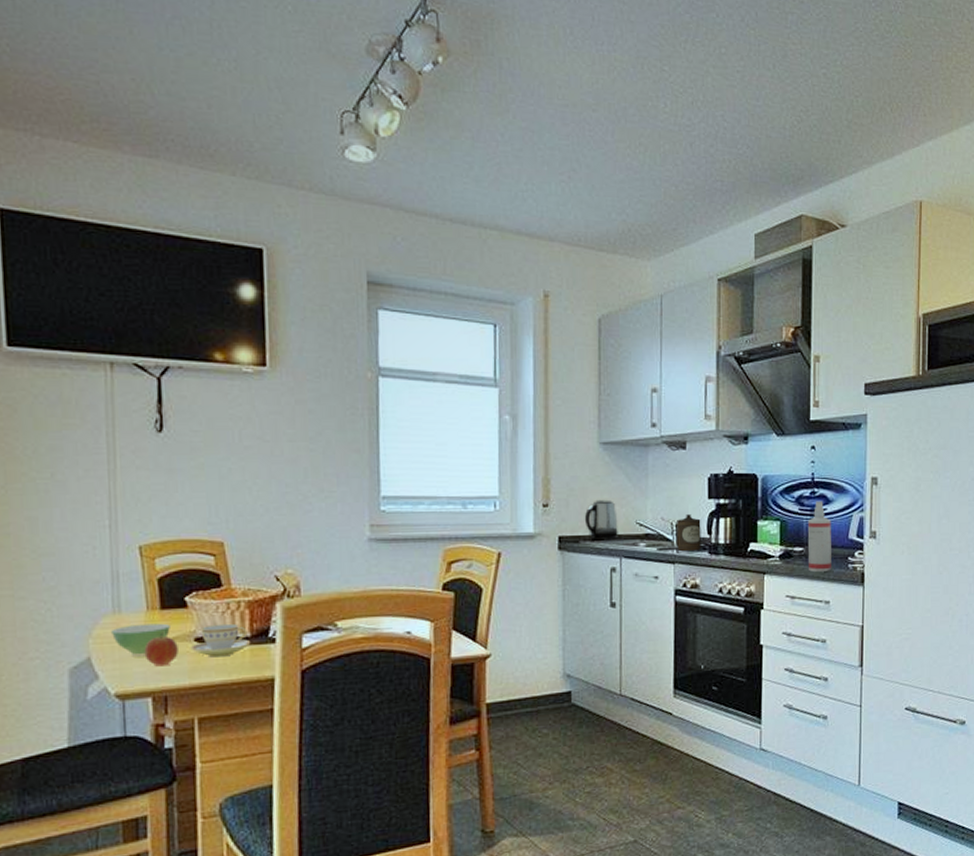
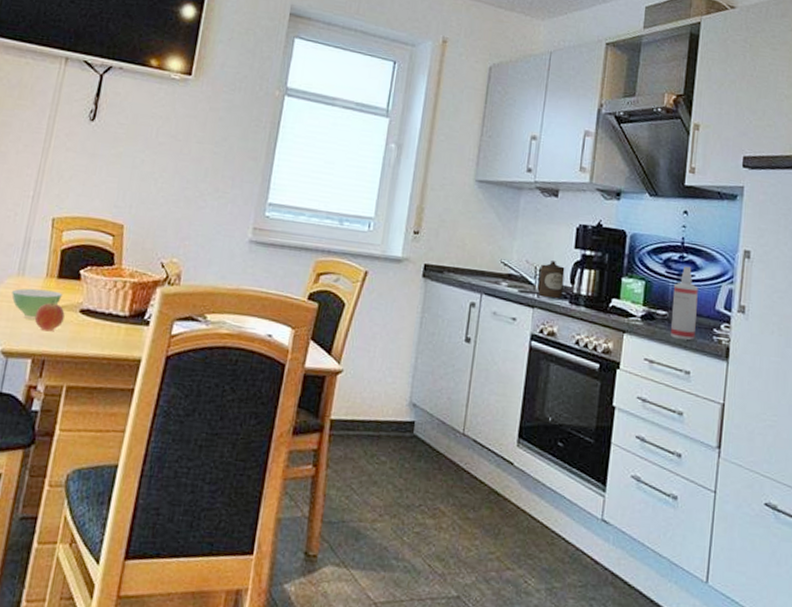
teacup: present [190,623,251,658] -> none [74,299,128,332]
kettle: present [585,499,618,542] -> none [452,234,483,276]

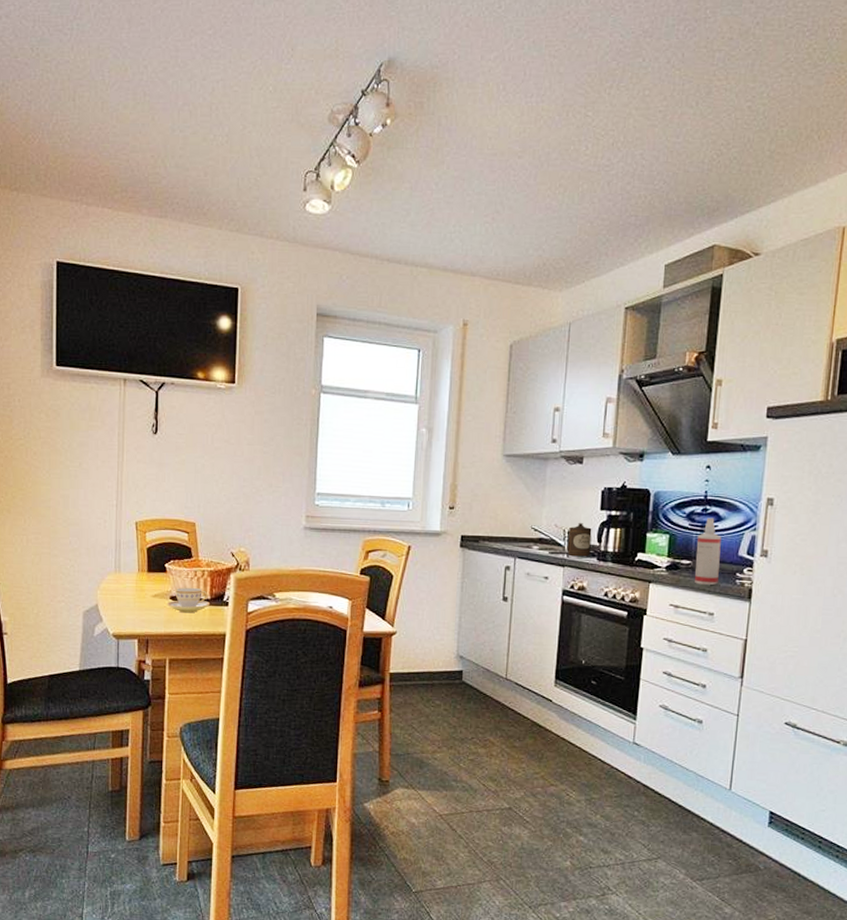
bowl: present [12,288,62,320] -> none [113,582,154,607]
fruit: present [34,299,65,332] -> none [134,590,158,616]
teacup: none [74,299,128,332] -> present [166,587,211,613]

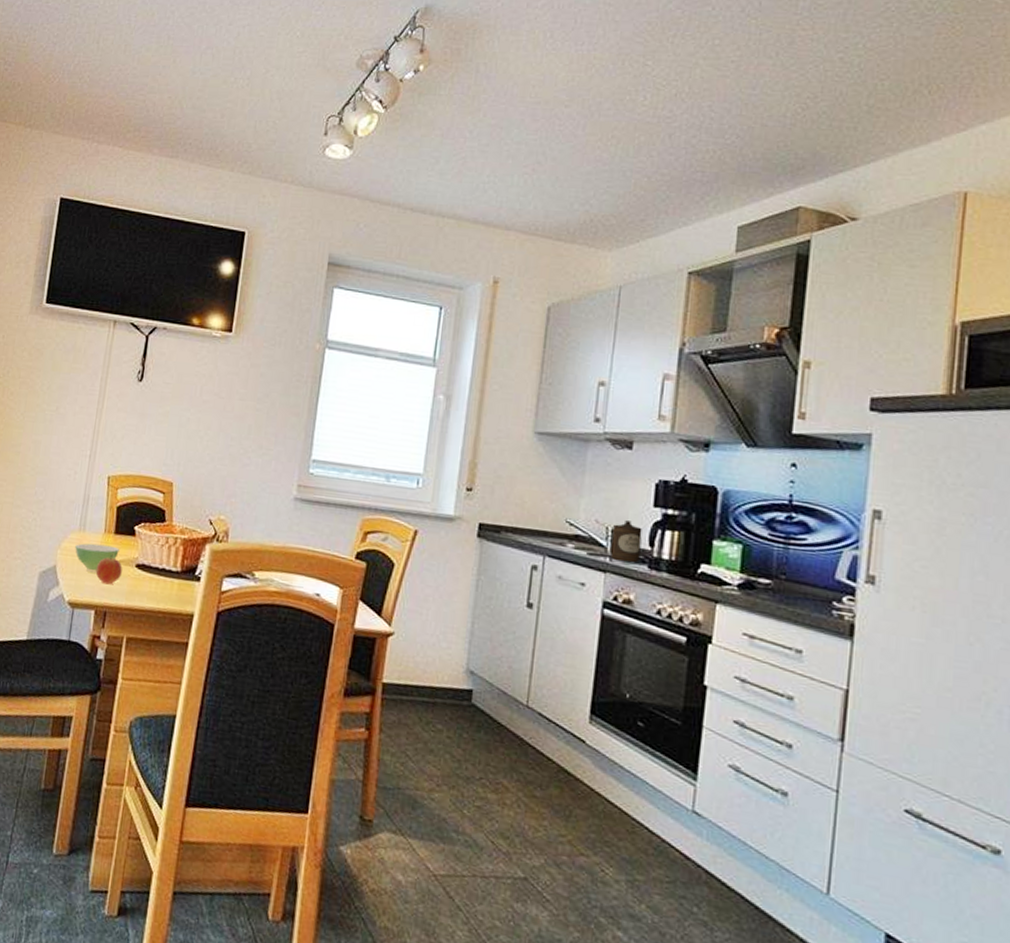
bowl: none [113,582,154,607] -> present [75,543,119,573]
fruit: none [134,590,158,616] -> present [95,554,123,585]
teacup: present [166,587,211,613] -> none [131,555,180,586]
spray bottle: present [695,517,722,586] -> none [776,527,812,615]

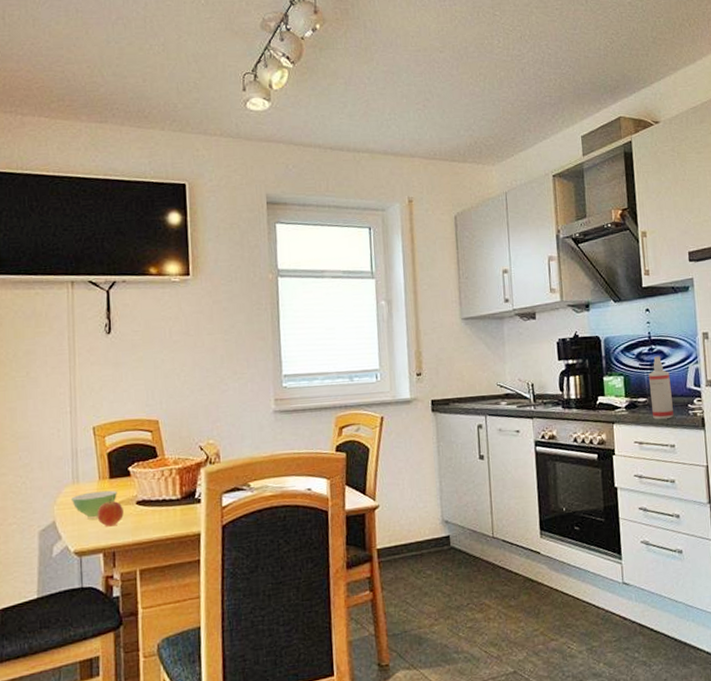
canister: present [610,520,642,562] -> none [532,375,555,407]
spray bottle: none [776,527,812,615] -> present [648,356,674,420]

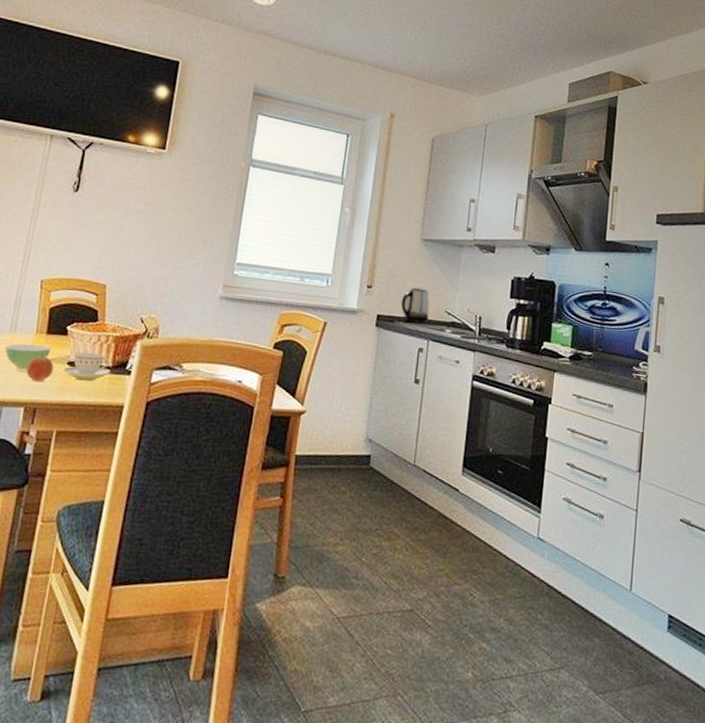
teacup: none [133,488,181,518] -> present [62,352,111,381]
kettle: none [453,366,482,403] -> present [401,287,429,325]
spray bottle: present [648,356,674,420] -> none [596,312,619,378]

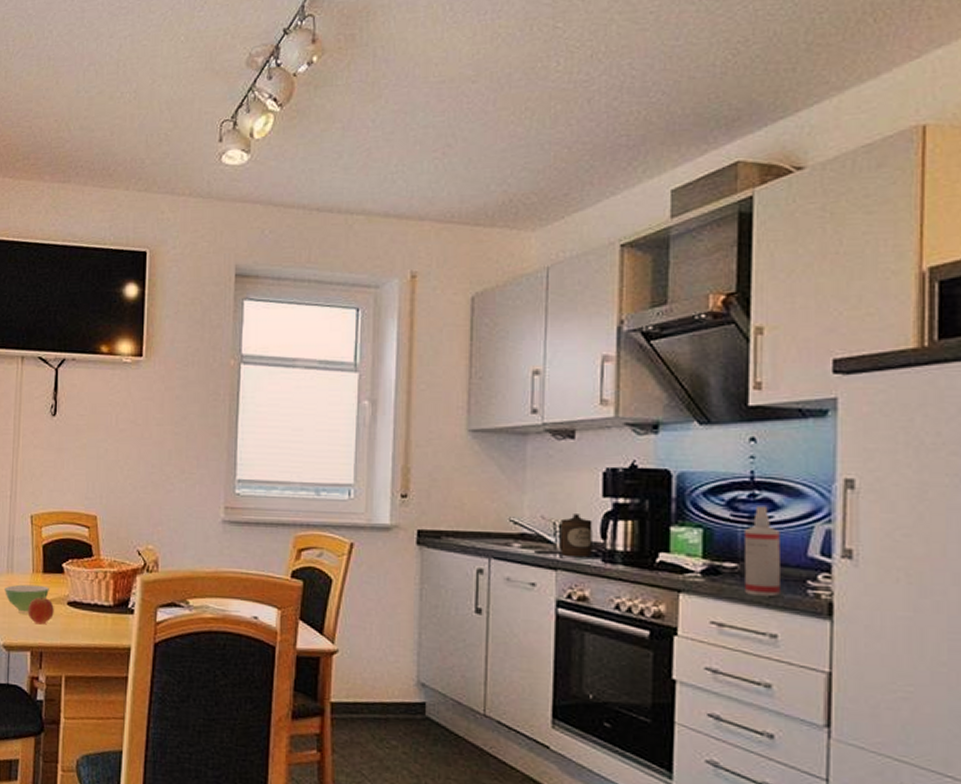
teacup: present [62,352,111,381] -> none [63,591,113,622]
kettle: present [401,287,429,325] -> none [449,492,487,539]
canister: none [478,309,502,343] -> present [561,514,592,558]
spray bottle: none [596,312,619,378] -> present [743,506,780,598]

